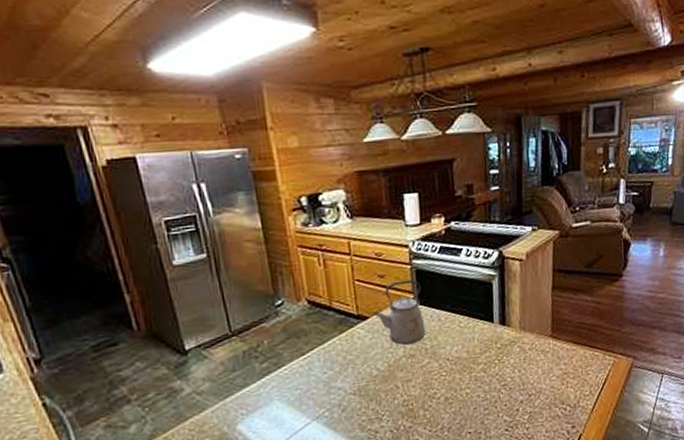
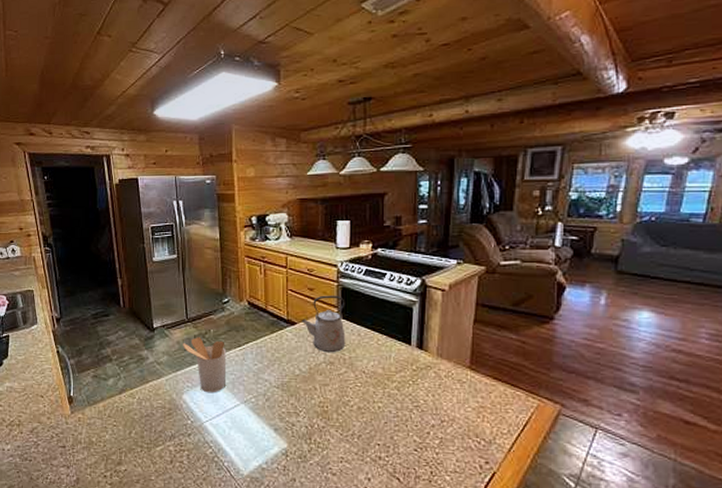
utensil holder: none [229,352,291,417] -> present [183,337,227,393]

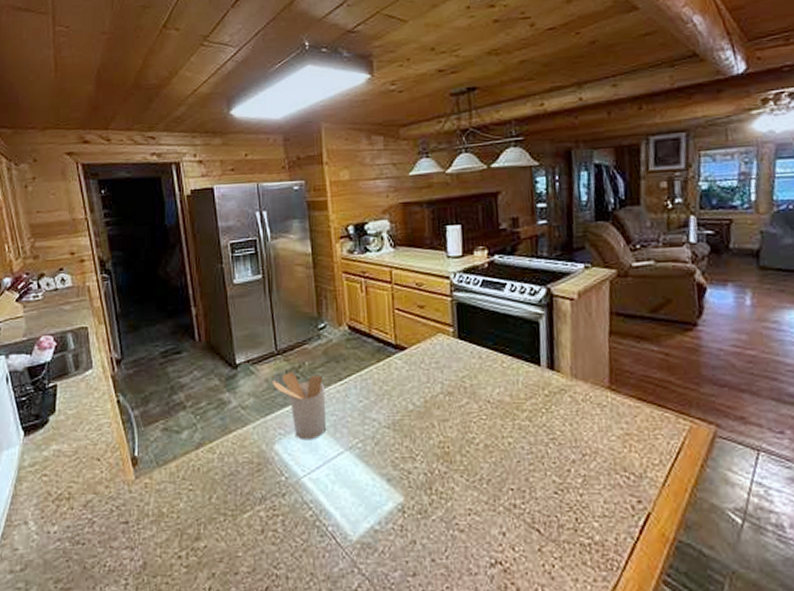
kettle: present [301,295,346,353] -> none [411,312,465,381]

